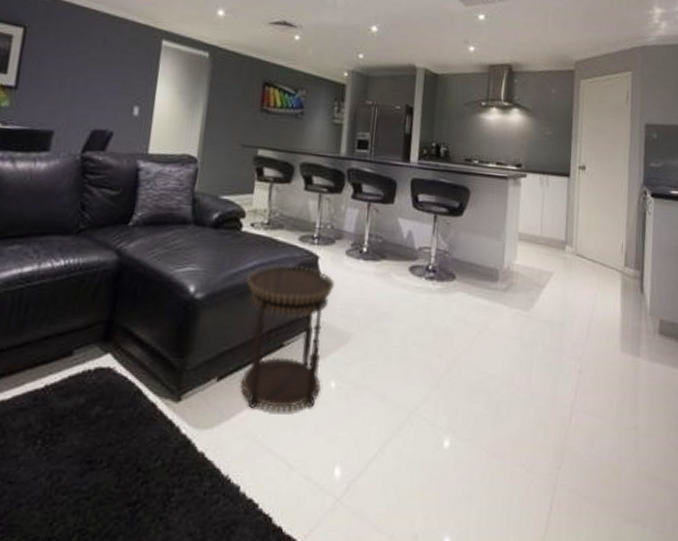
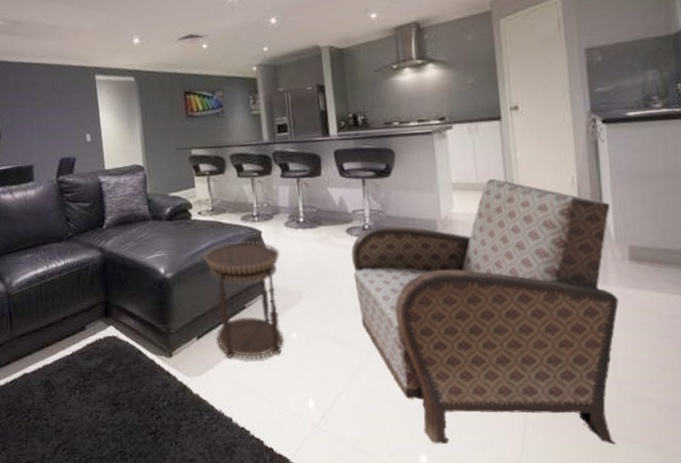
armchair: none [407,234,650,528] -> present [351,178,619,445]

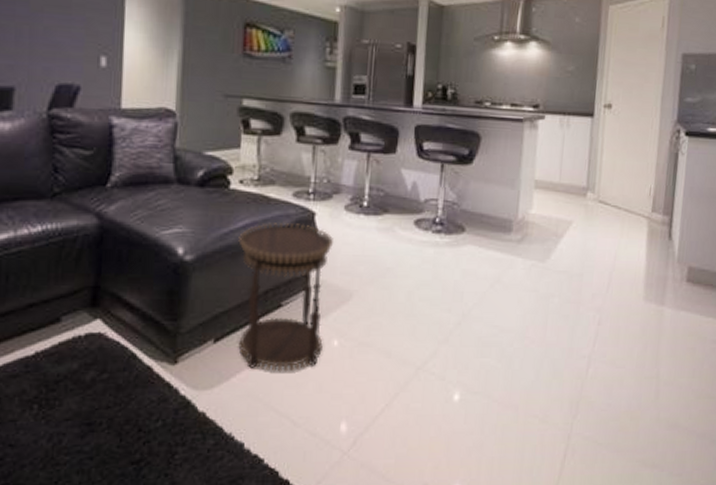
armchair: present [351,178,619,445] -> none [414,180,679,474]

